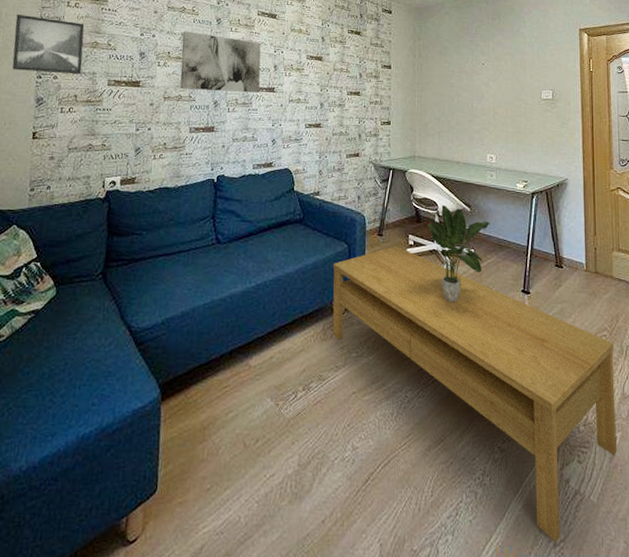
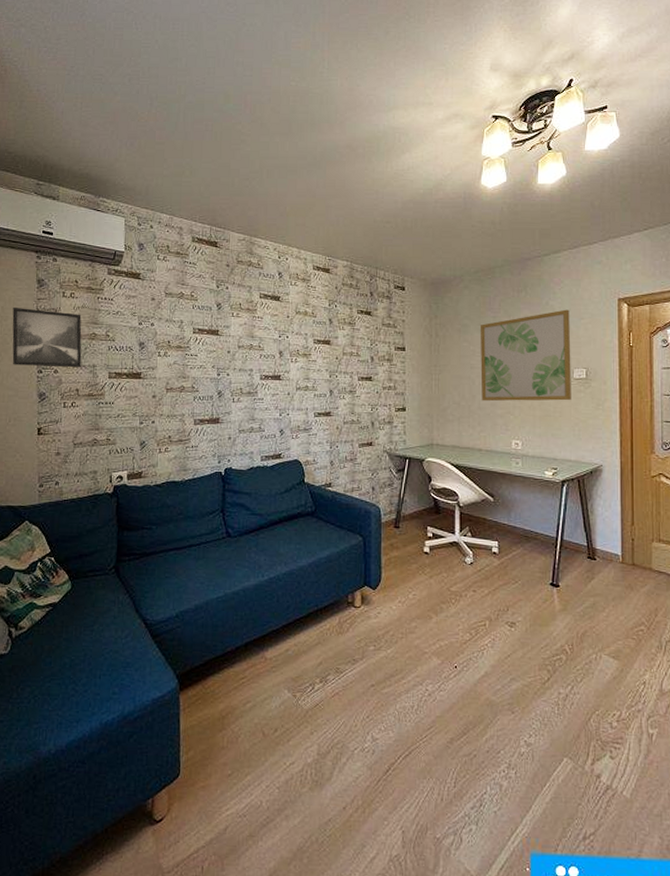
wall art: present [180,31,261,93] -> none [182,318,266,381]
coffee table: present [332,245,617,542] -> none [348,537,653,835]
potted plant: present [425,205,490,303] -> none [444,495,515,597]
wall art: none [459,36,540,119] -> present [480,309,571,402]

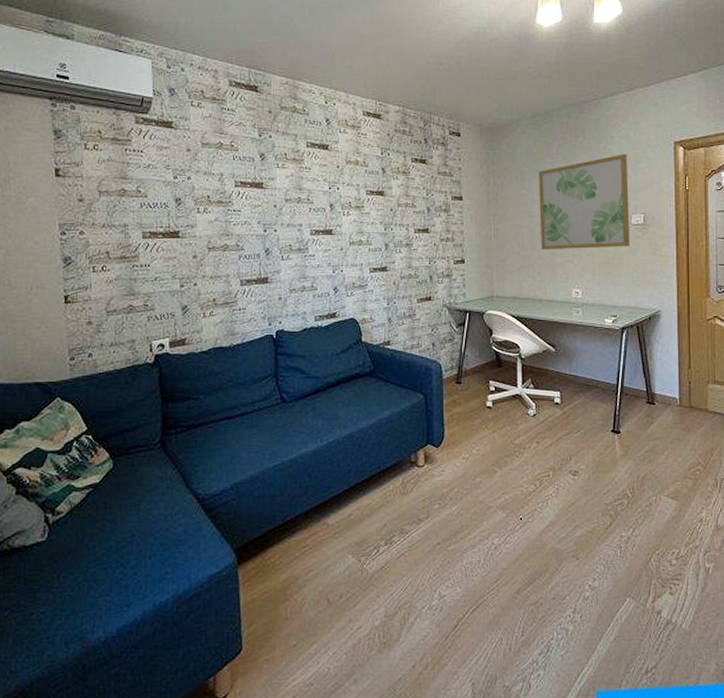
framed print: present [12,308,82,368] -> none [27,162,111,228]

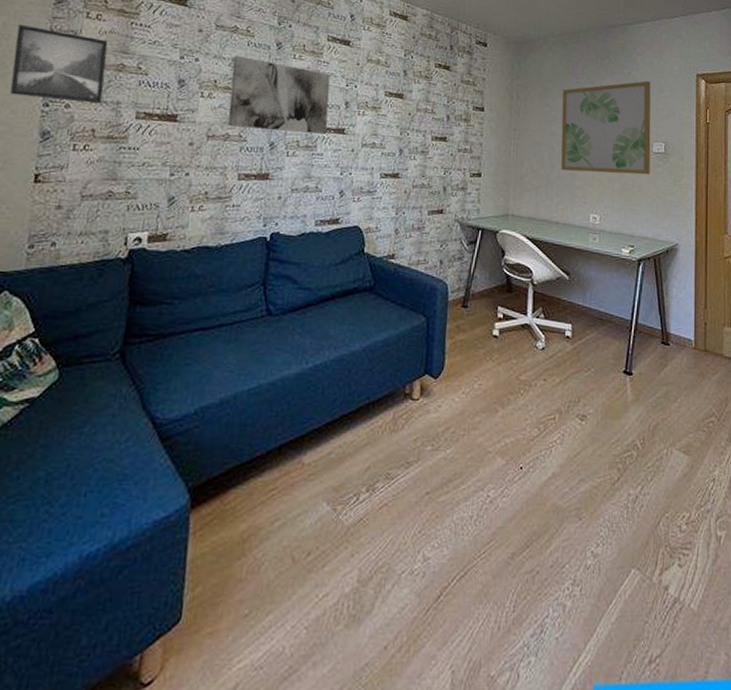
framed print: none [27,162,111,228] -> present [10,25,108,104]
wall art: none [222,171,316,237] -> present [228,56,331,134]

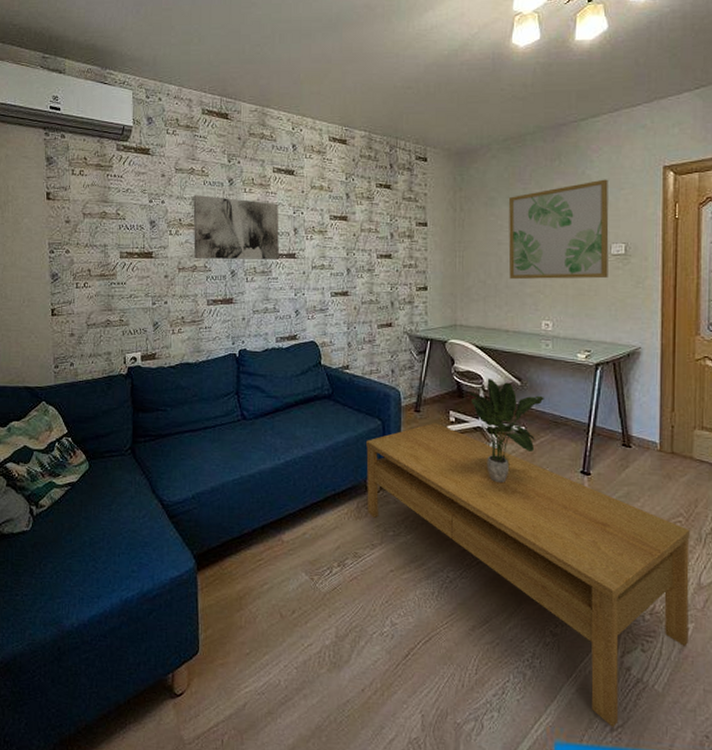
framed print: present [10,25,108,104] -> none [23,187,93,248]
coffee table: none [404,319,721,658] -> present [366,422,690,727]
potted plant: none [517,272,591,386] -> present [468,379,544,484]

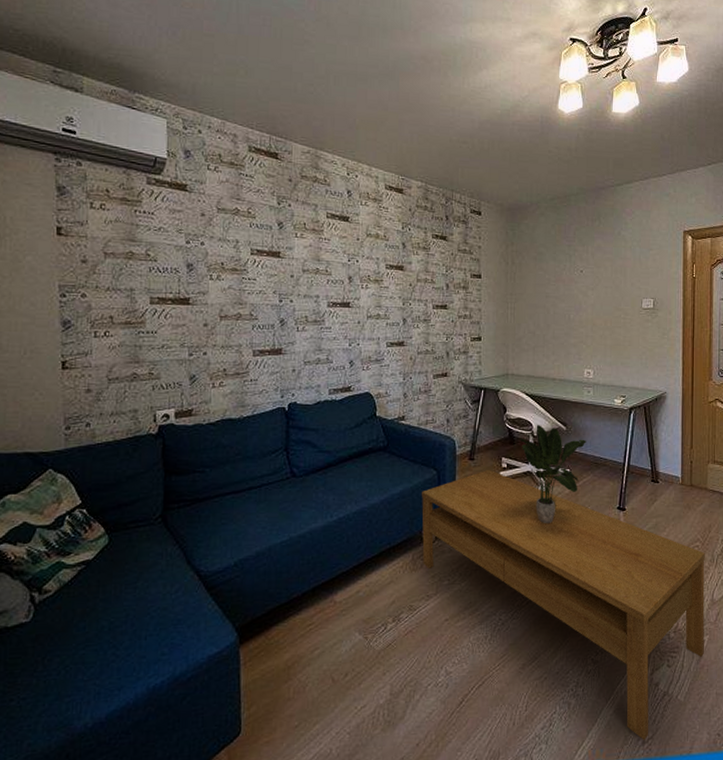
wall art: present [193,195,280,260] -> none [237,238,334,309]
wall art: present [508,179,609,280] -> none [555,240,640,331]

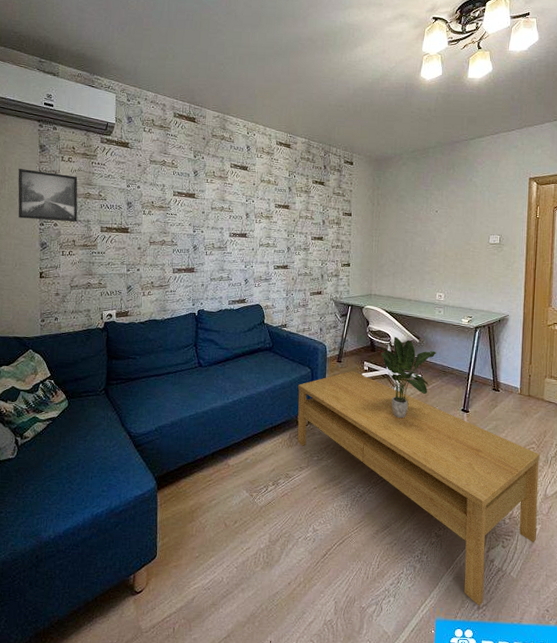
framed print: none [25,219,116,292] -> present [18,169,78,222]

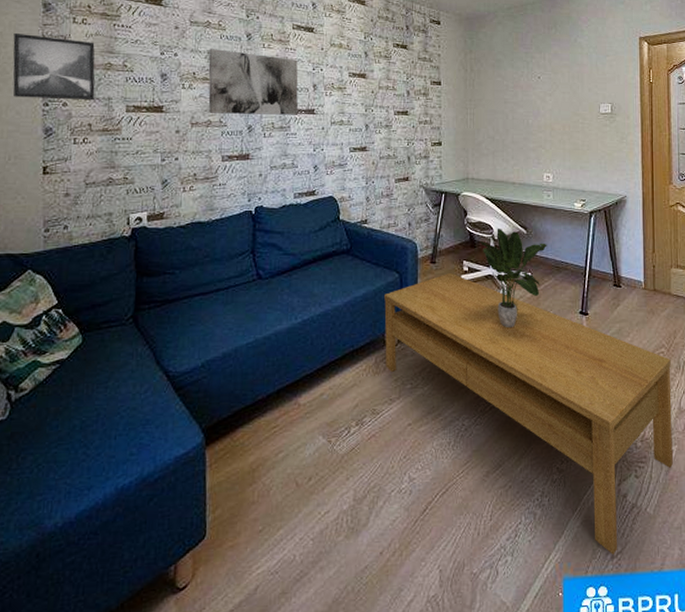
wall art: none [163,183,234,238] -> present [208,49,299,115]

